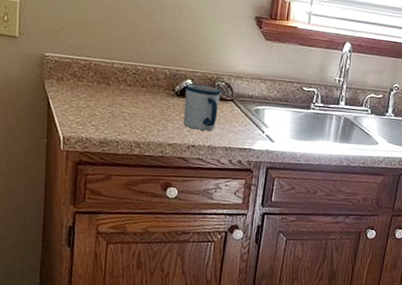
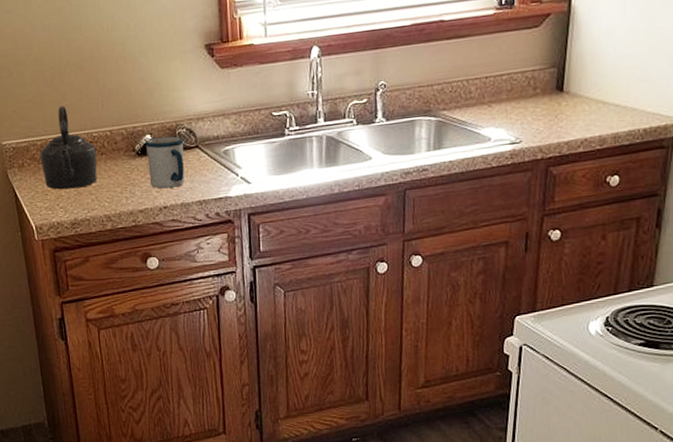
kettle: none [80,34,138,112] -> present [40,105,98,190]

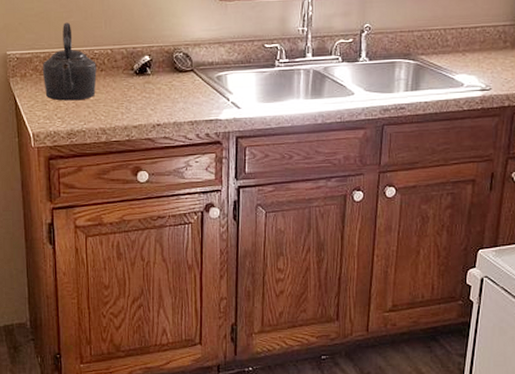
mug: present [144,135,185,189] -> none [143,58,180,107]

